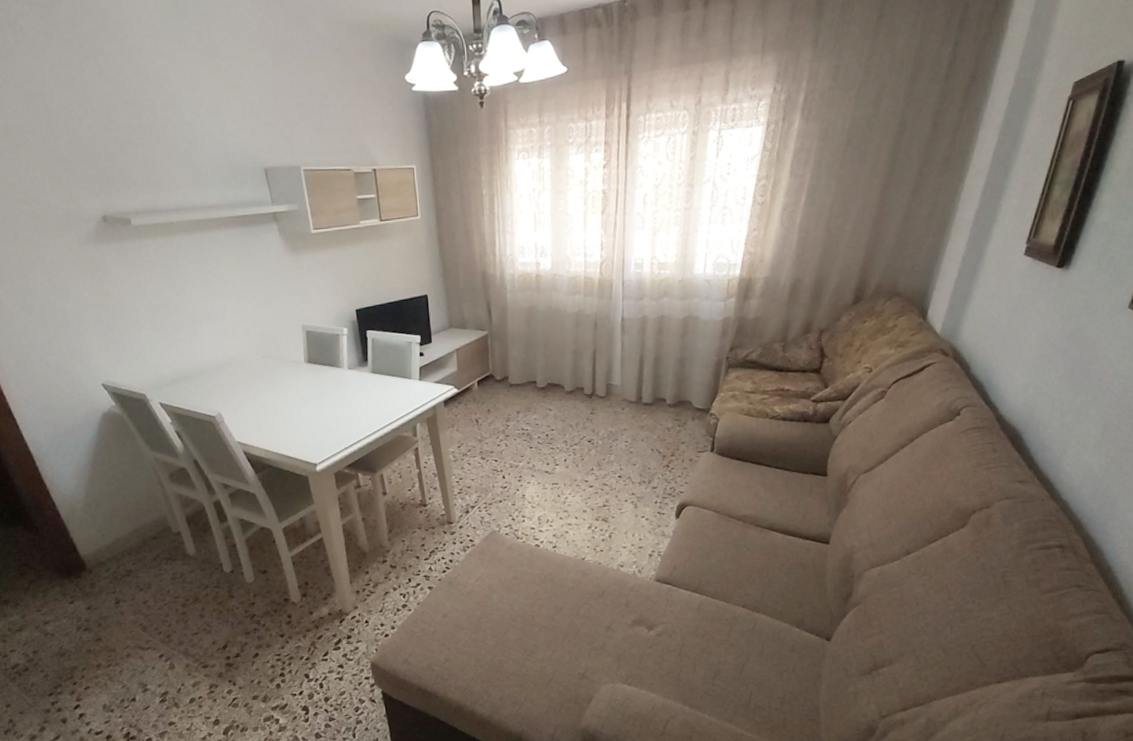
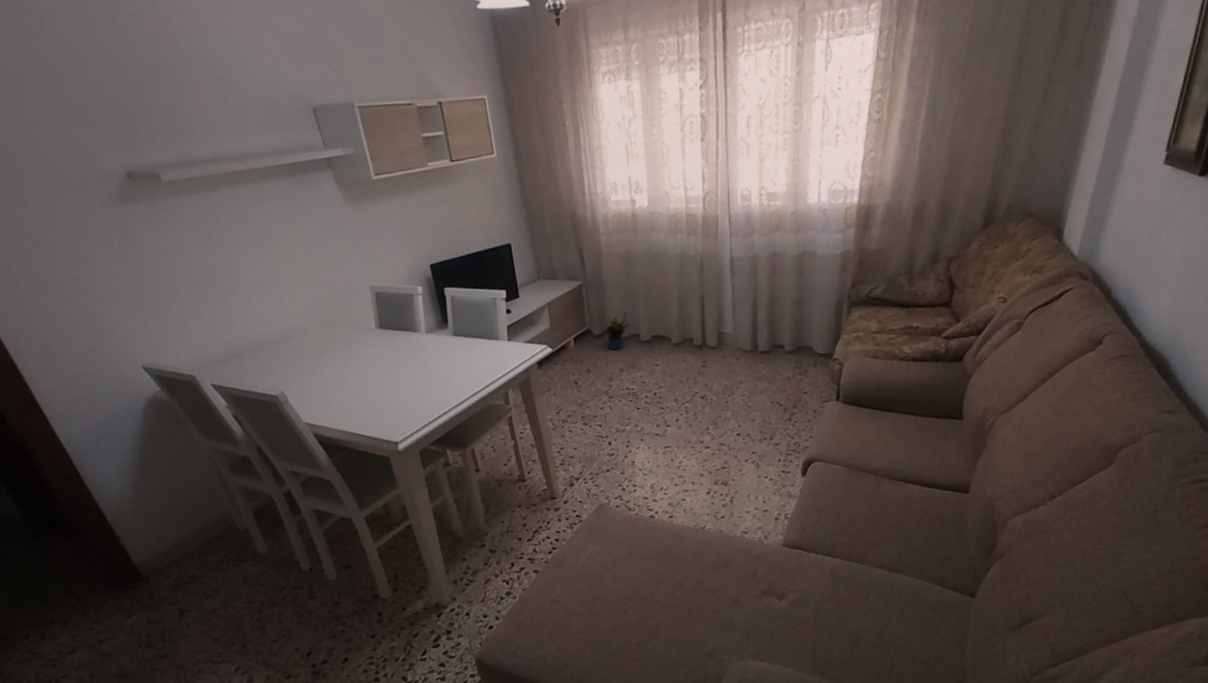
potted plant: none [506,359,529,394] -> present [605,310,631,351]

